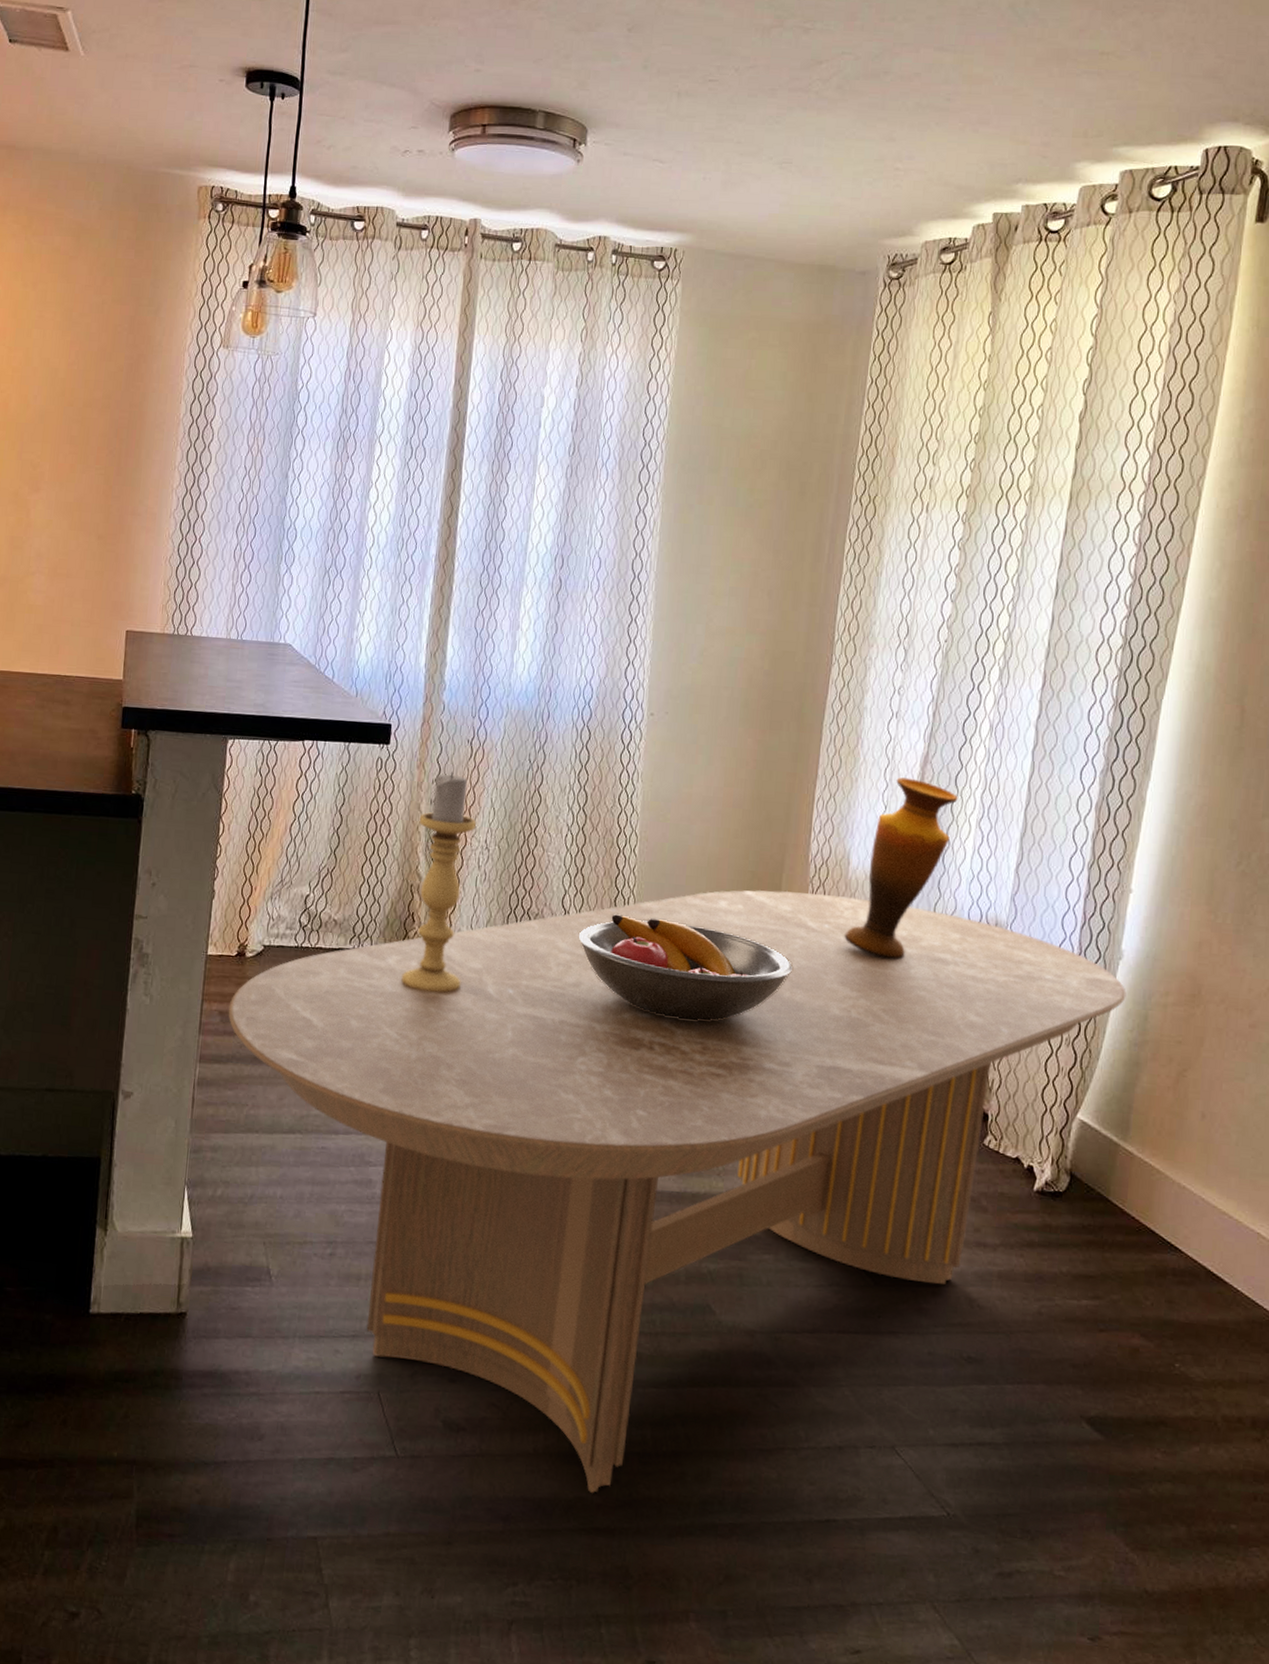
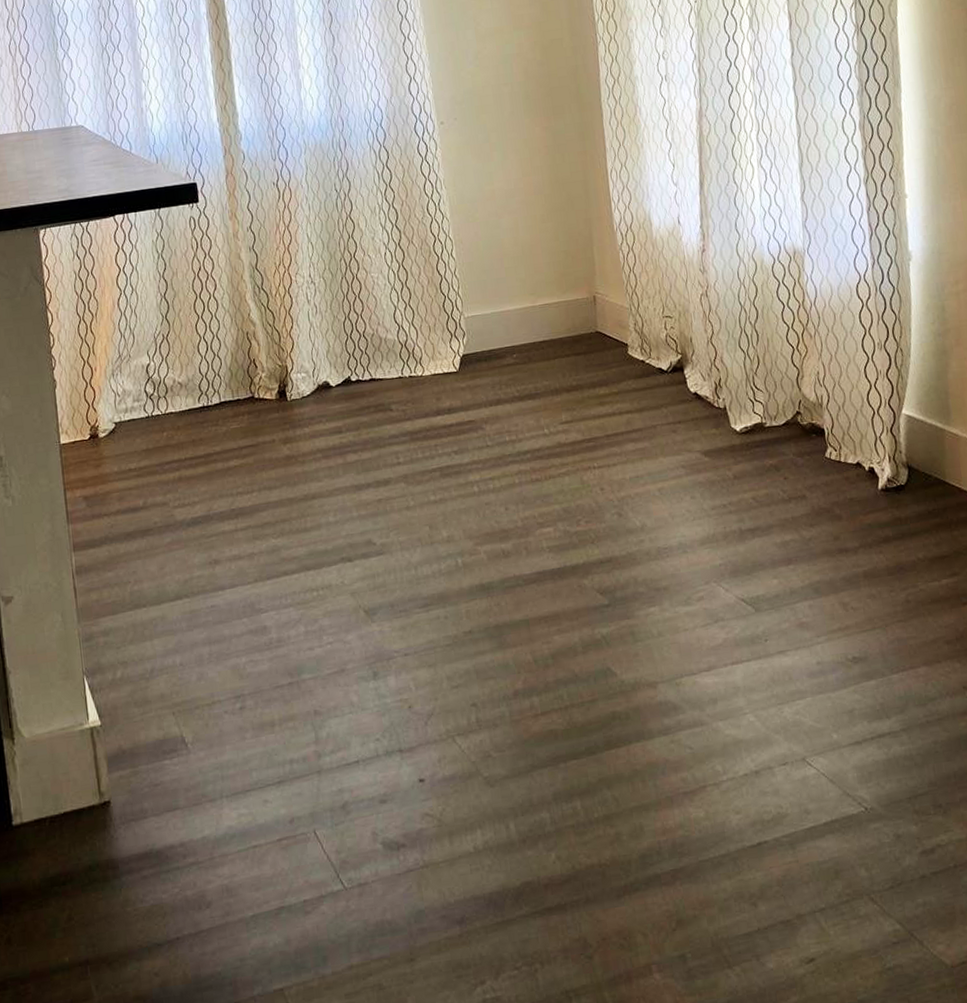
dining table: present [228,890,1126,1494] -> none [92,251,922,876]
candle holder: present [401,772,476,993] -> none [241,216,314,433]
fruit bowl: present [578,914,792,1021] -> none [415,312,621,405]
vase: present [844,777,958,960] -> none [661,134,737,306]

